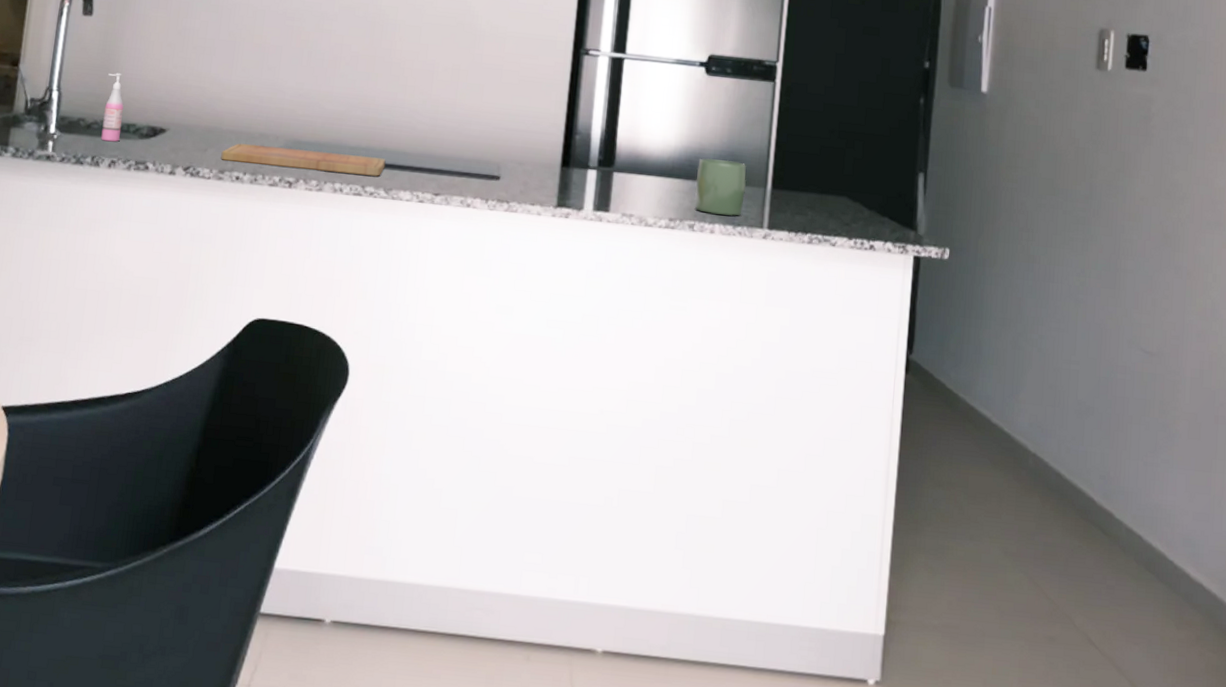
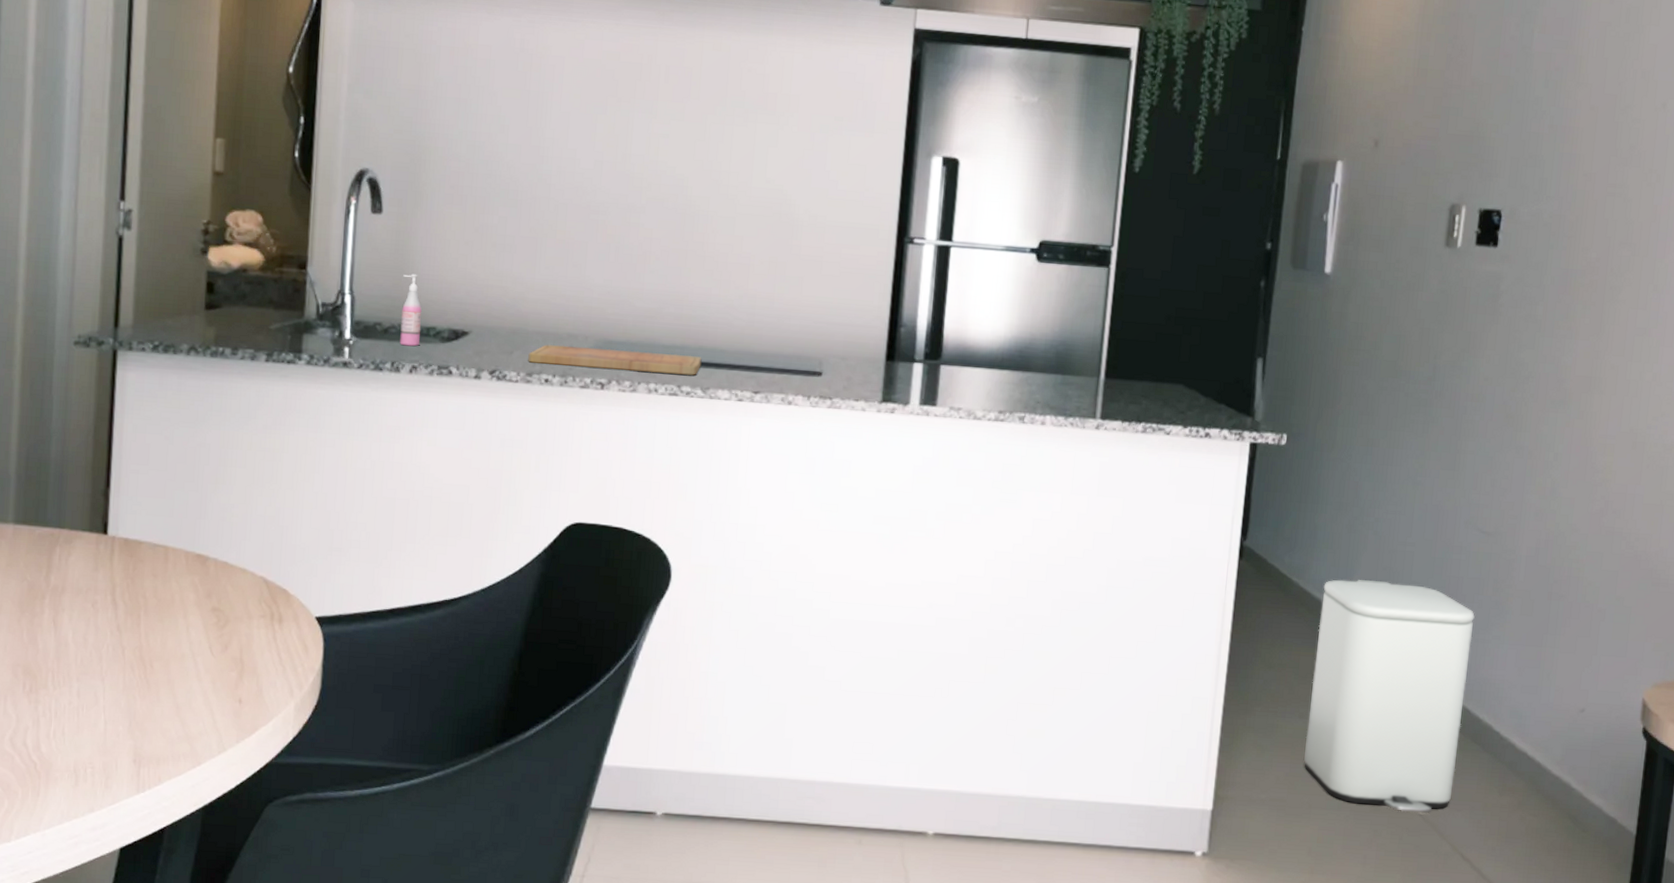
mug: present [694,158,747,217] -> none [1025,348,1080,408]
pedal bin: none [976,396,1142,647] -> present [1304,579,1475,814]

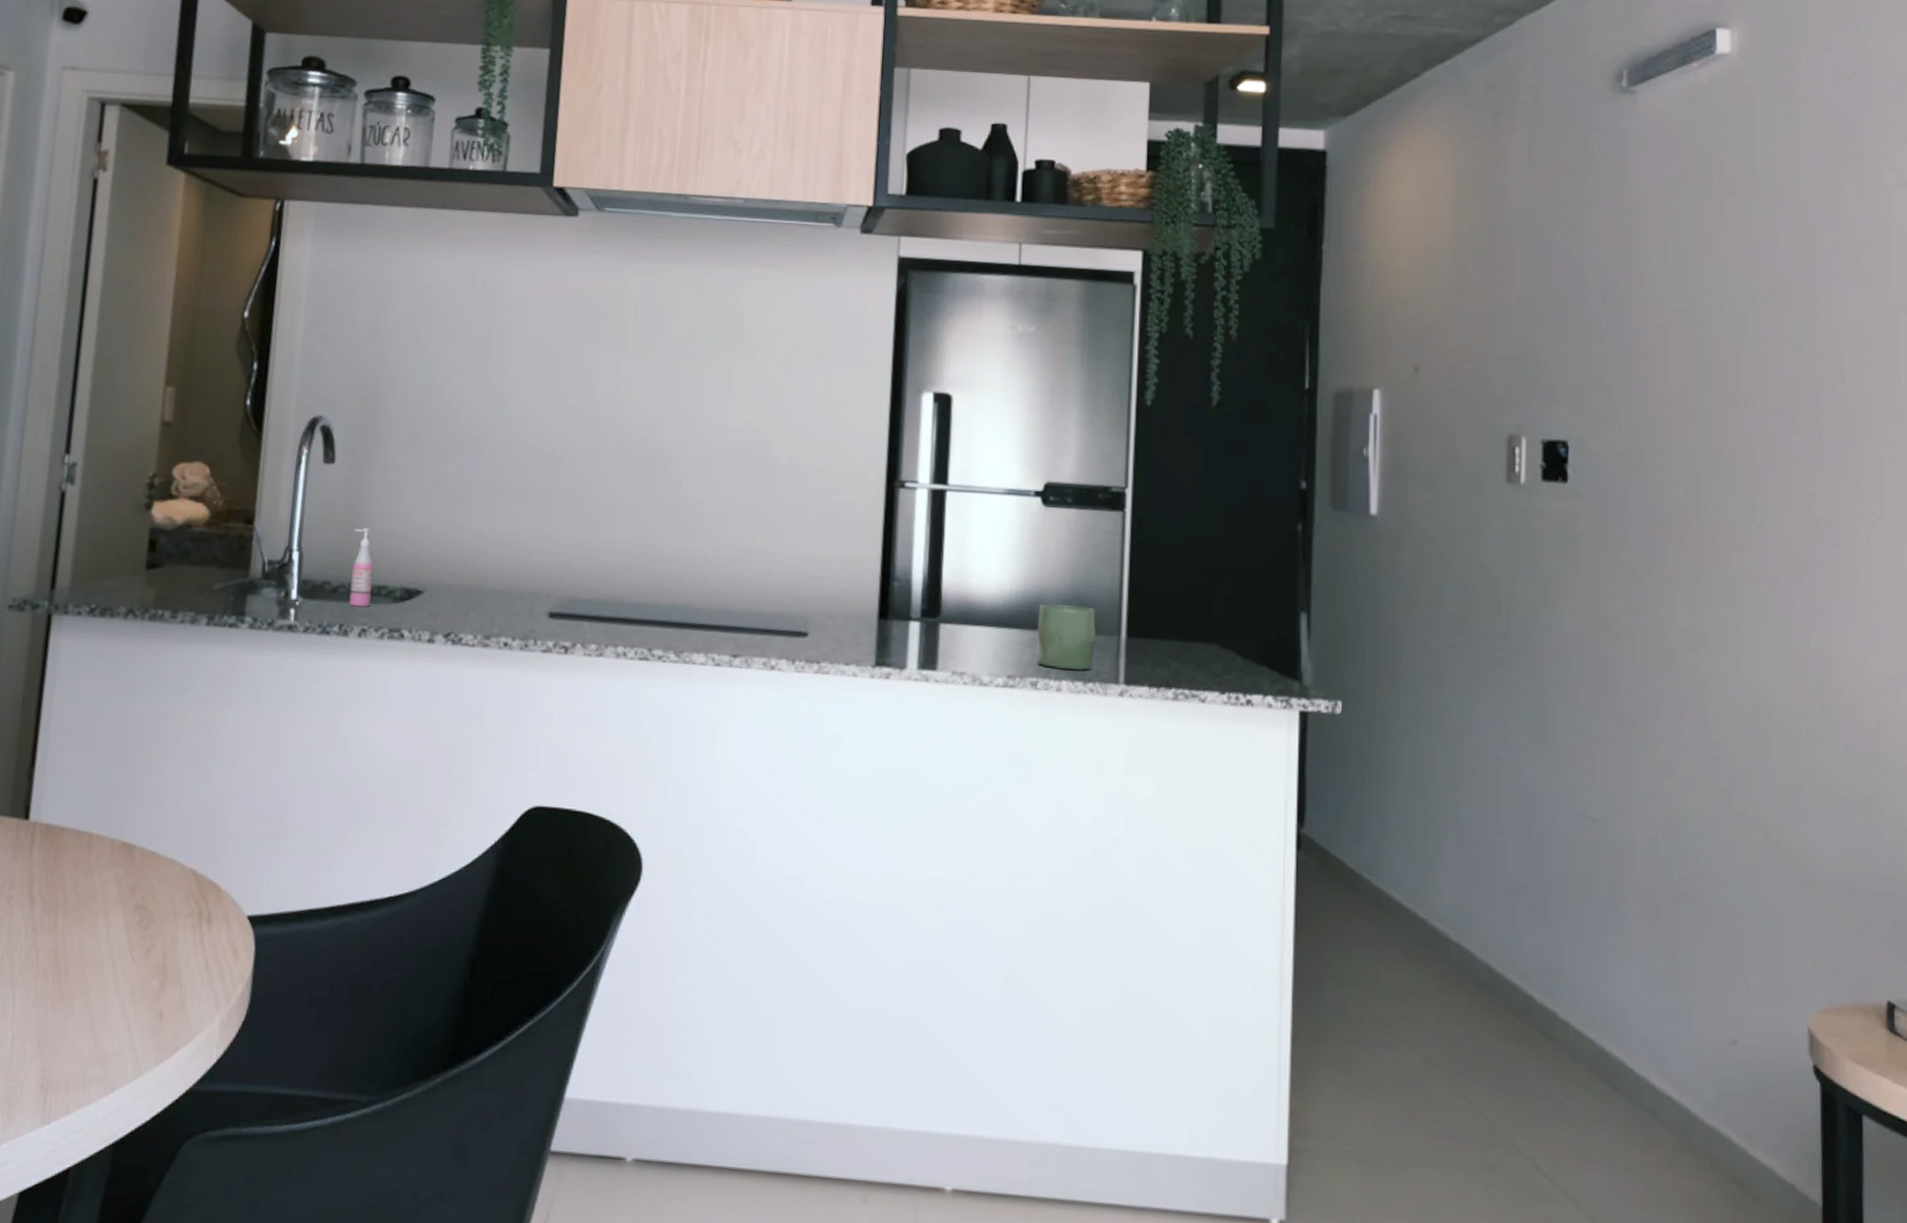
cutting board: present [528,344,702,375] -> none [486,604,675,637]
mug: none [1025,348,1080,408] -> present [1036,603,1097,671]
pedal bin: present [1304,579,1475,814] -> none [1394,875,1587,1174]

